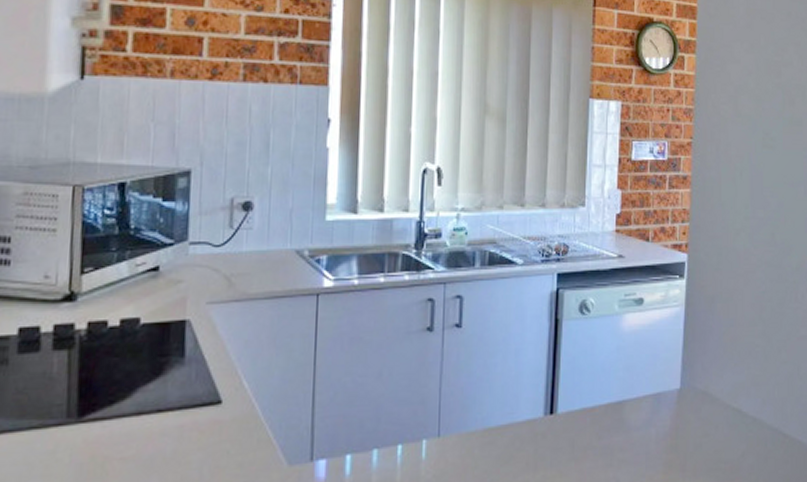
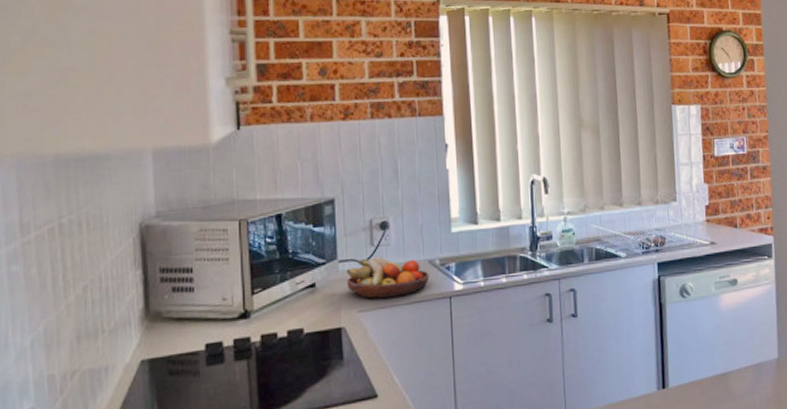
fruit bowl: none [196,242,296,290] -> present [346,257,430,299]

